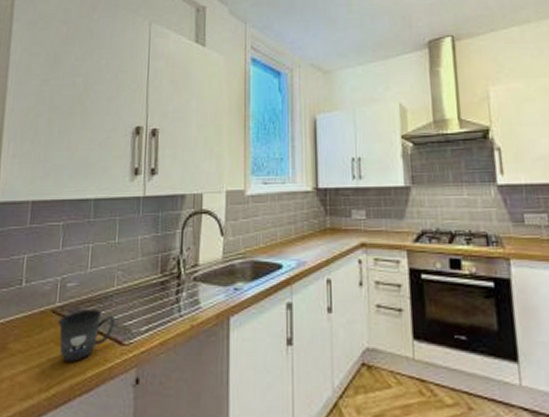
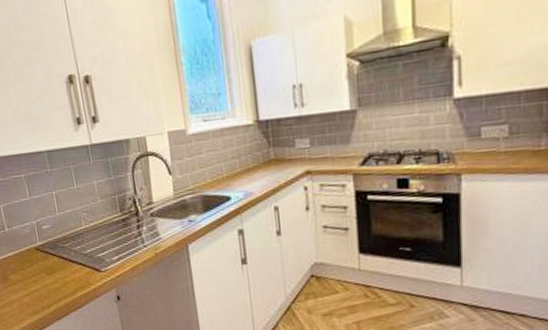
mug: present [58,310,116,362] -> none [43,245,91,286]

